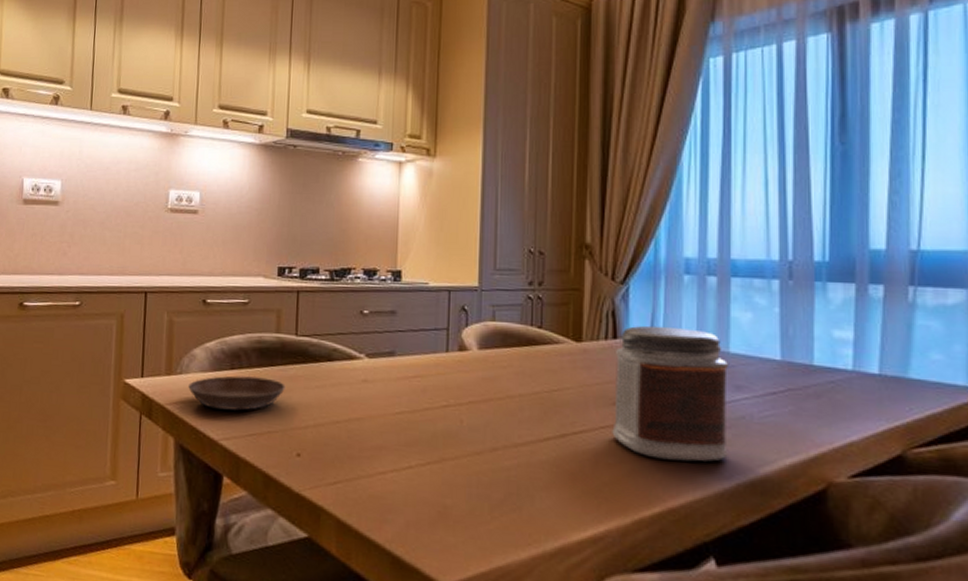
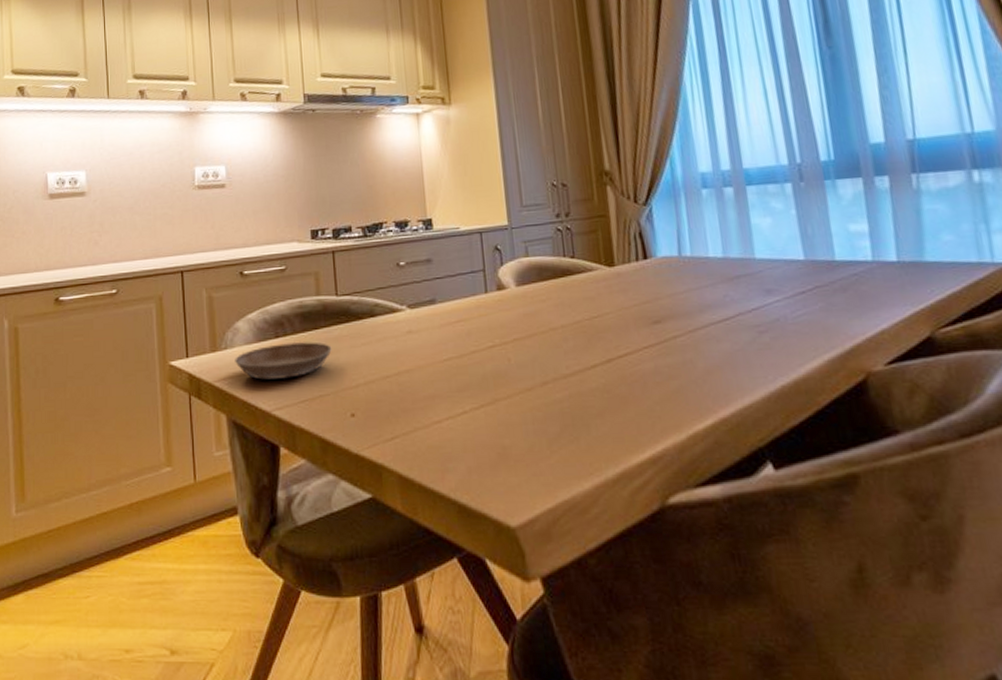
jar: present [612,325,729,462] -> none [647,240,769,371]

